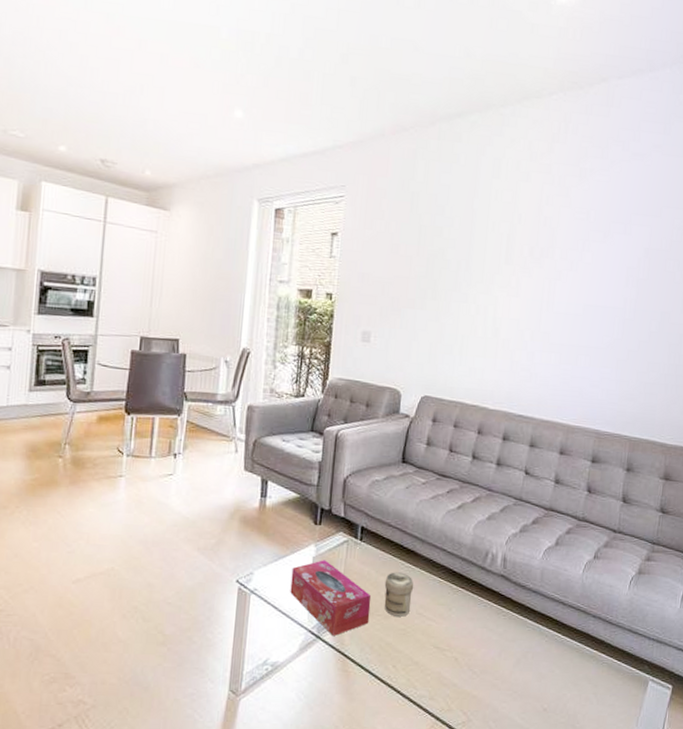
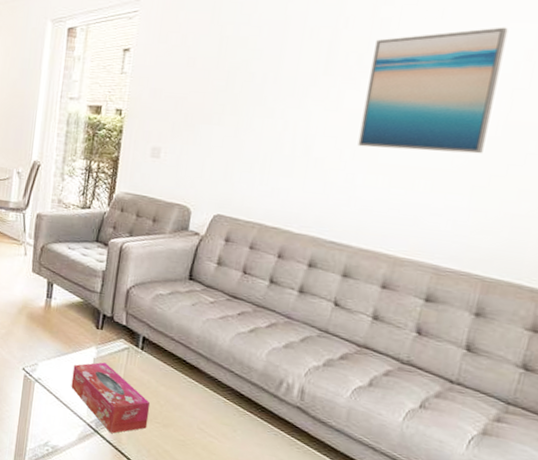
jar: present [384,572,414,617] -> none [163,384,196,429]
wall art: none [534,229,632,333] -> present [357,27,508,154]

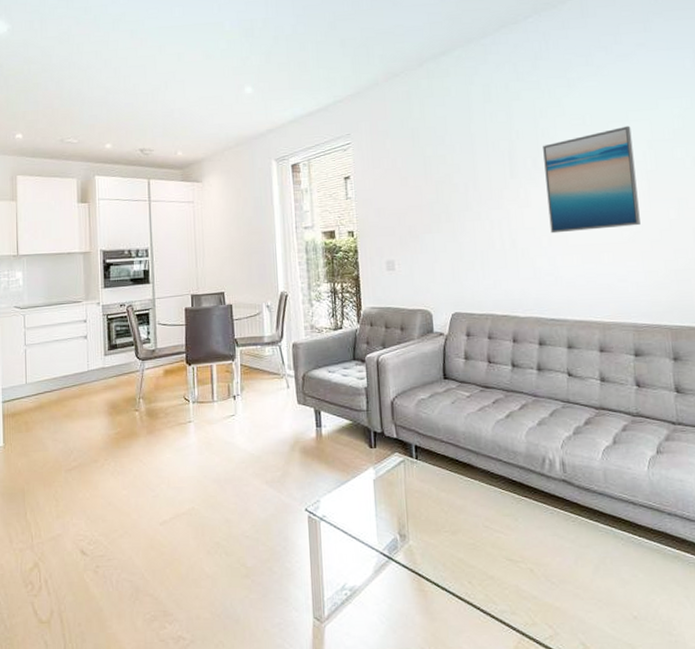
tissue box: present [71,362,151,433] -> none [355,481,438,556]

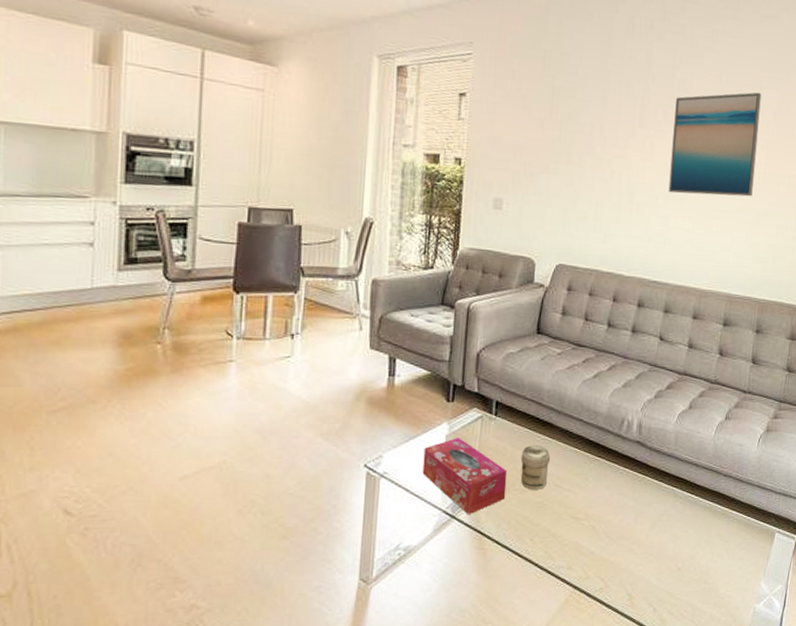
tissue box: none [355,481,438,556] -> present [422,438,508,514]
jar: none [446,486,477,531] -> present [520,445,551,490]

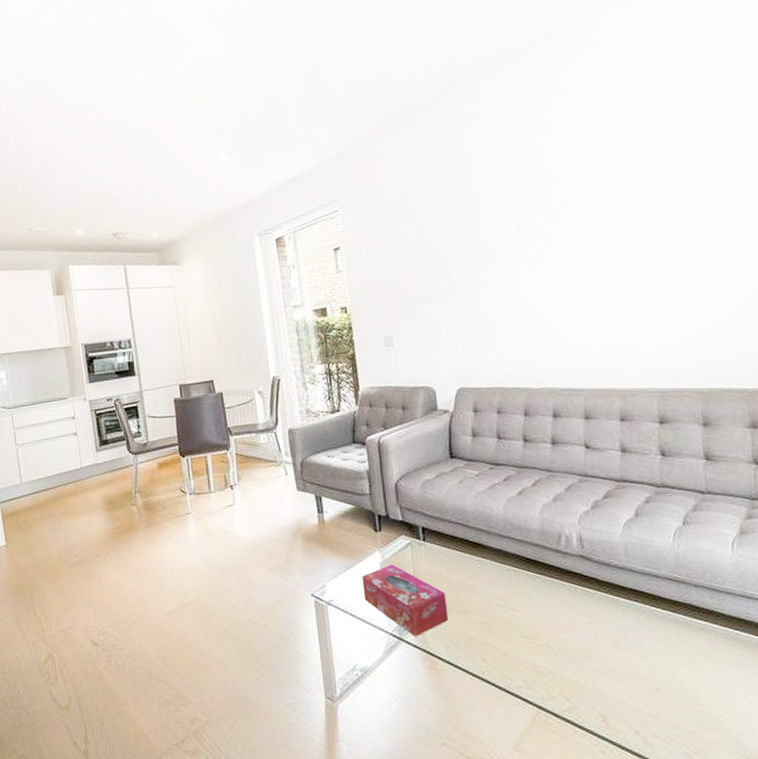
jar: present [520,445,551,490] -> none [456,566,490,611]
wall art: present [668,92,762,197] -> none [555,166,667,296]

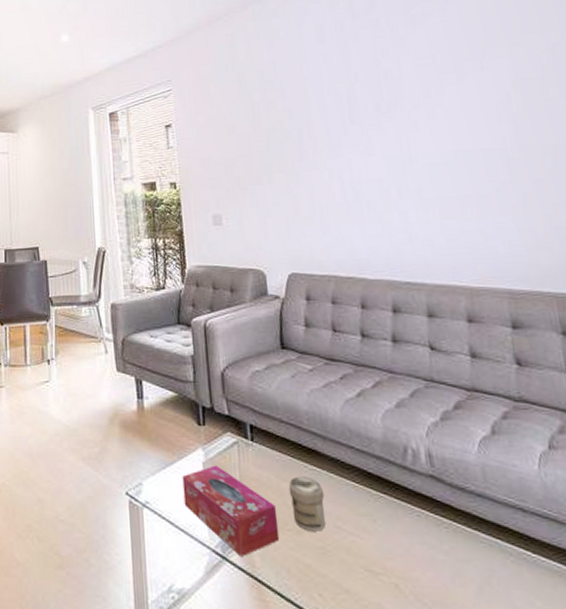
jar: none [456,566,490,611] -> present [288,476,327,531]

